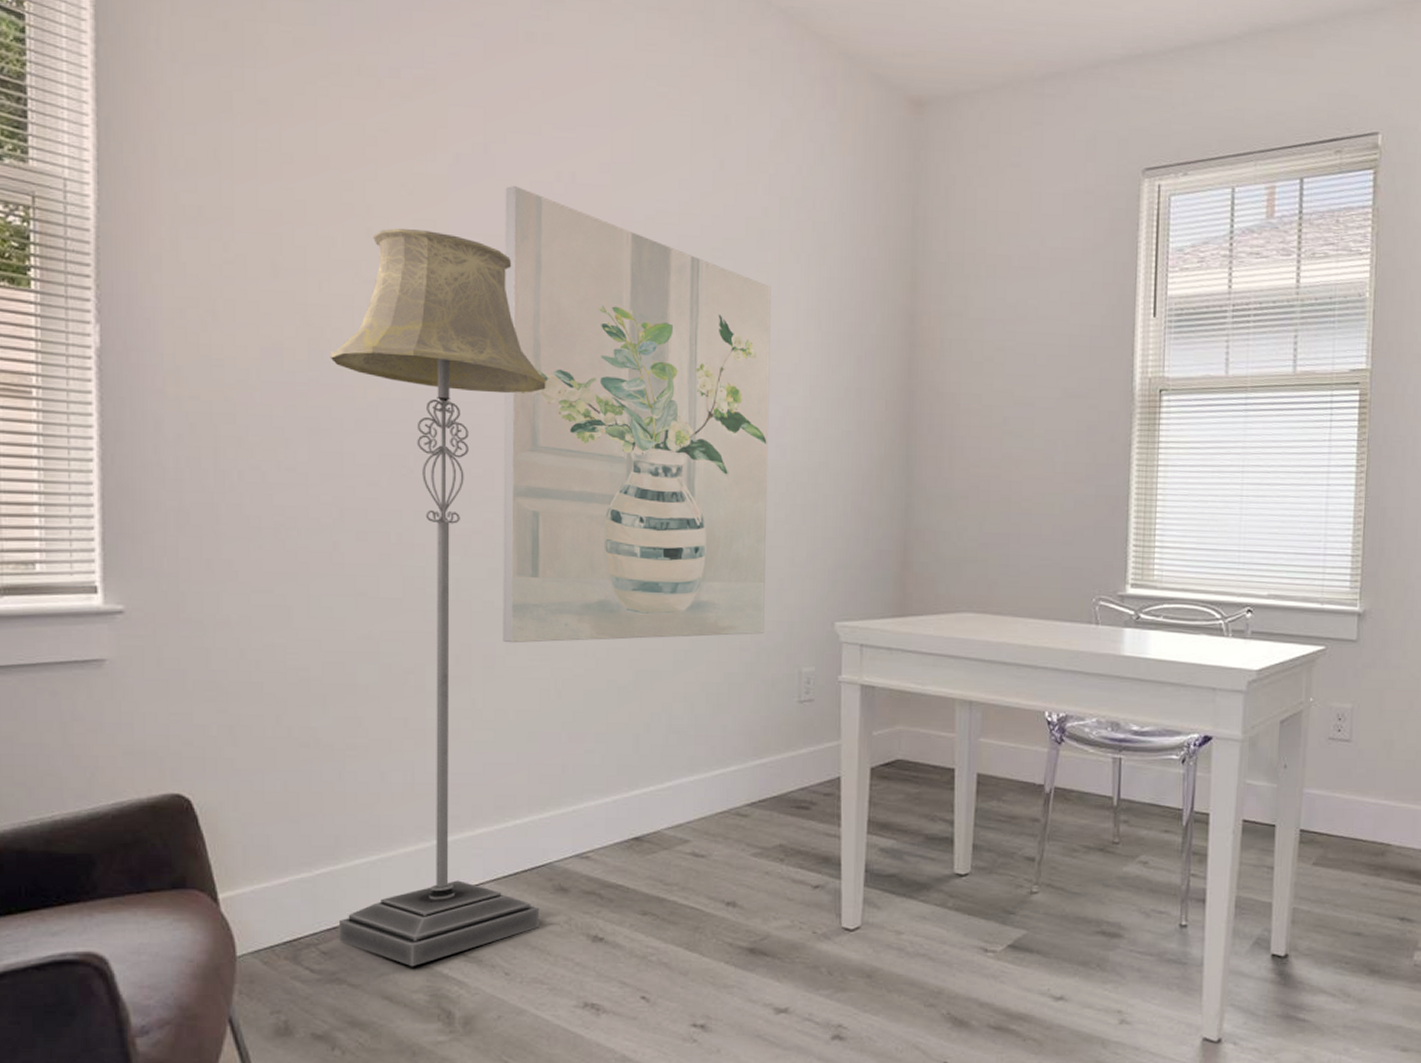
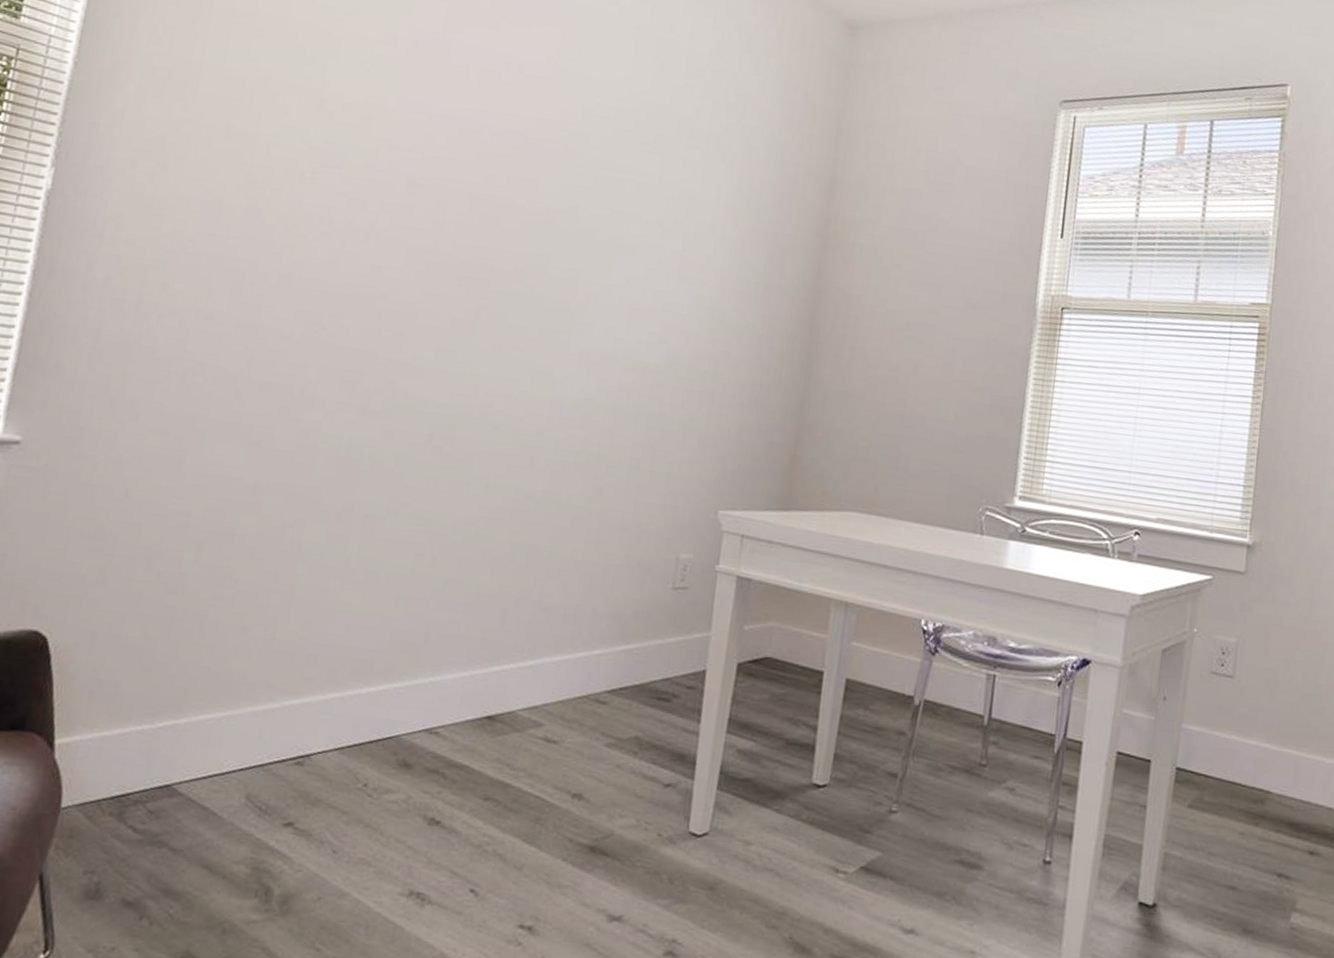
floor lamp: present [330,228,546,967] -> none [168,102,468,836]
wall art: present [503,186,771,643] -> none [386,72,695,517]

